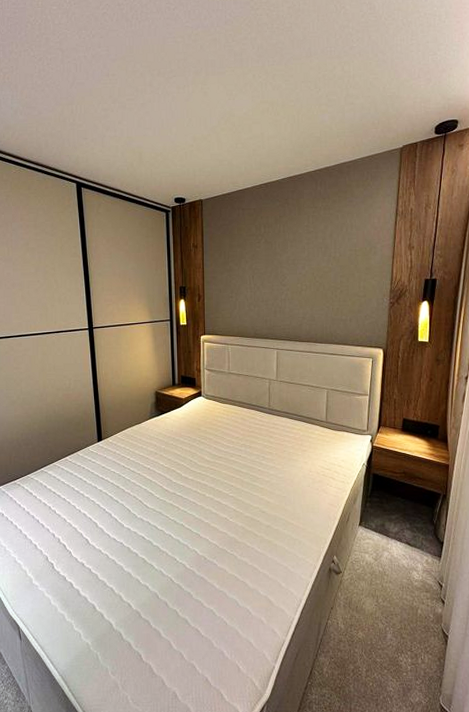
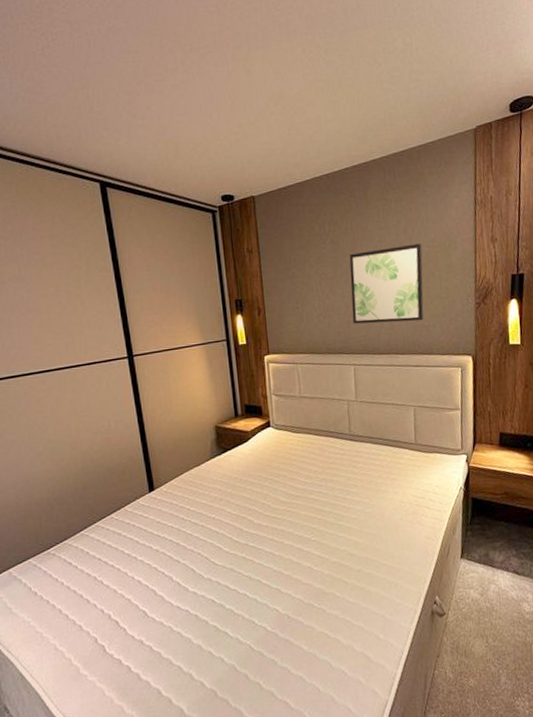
wall art: none [279,247,345,315] -> present [349,243,424,324]

